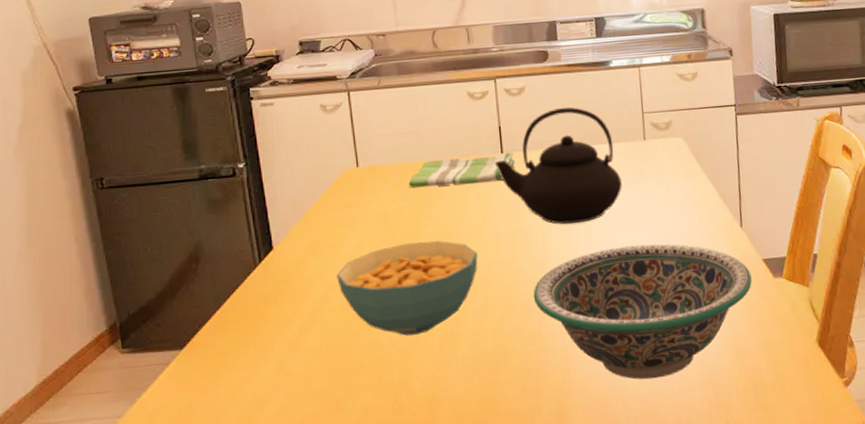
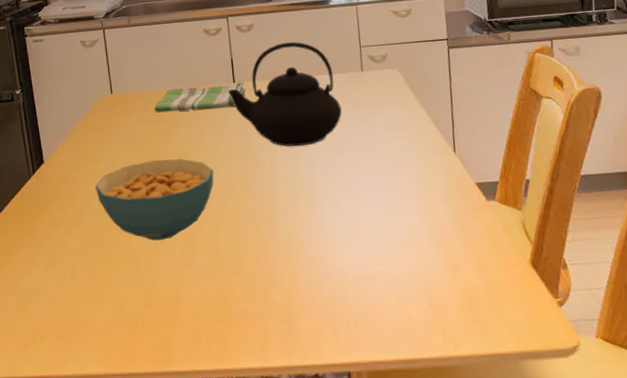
decorative bowl: present [533,243,752,380] -> none [262,166,466,290]

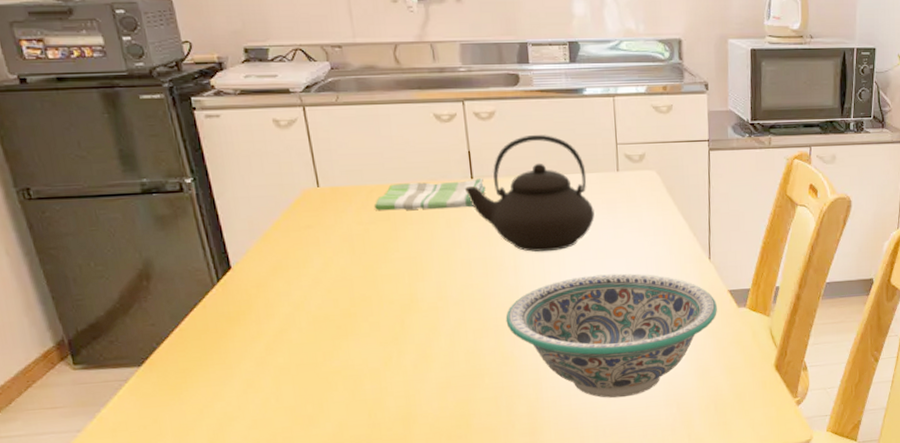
cereal bowl: present [95,159,214,241] -> none [302,264,449,356]
decorative bowl: none [262,166,466,290] -> present [505,273,717,398]

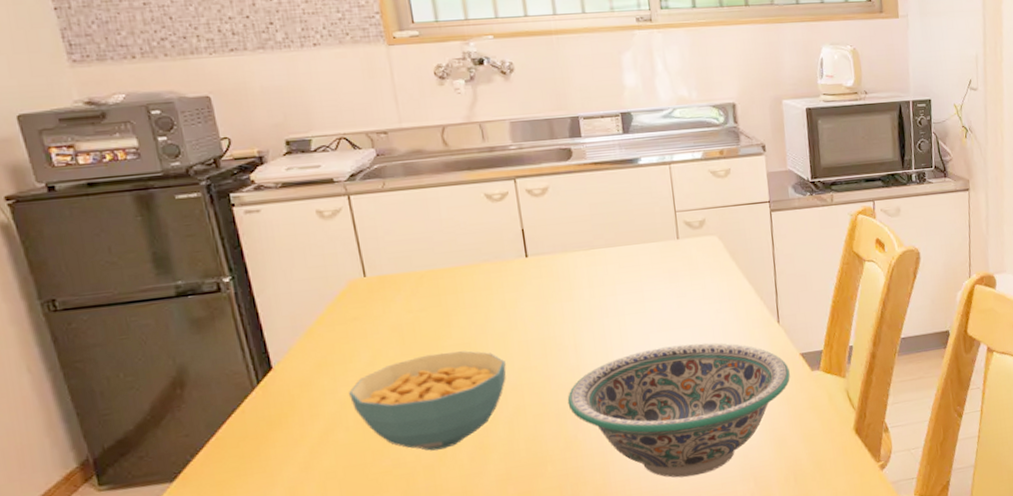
cereal bowl: none [302,264,449,356] -> present [349,351,506,451]
dish towel: present [373,178,486,211] -> none [424,256,541,297]
teapot: present [464,134,595,252] -> none [518,207,657,329]

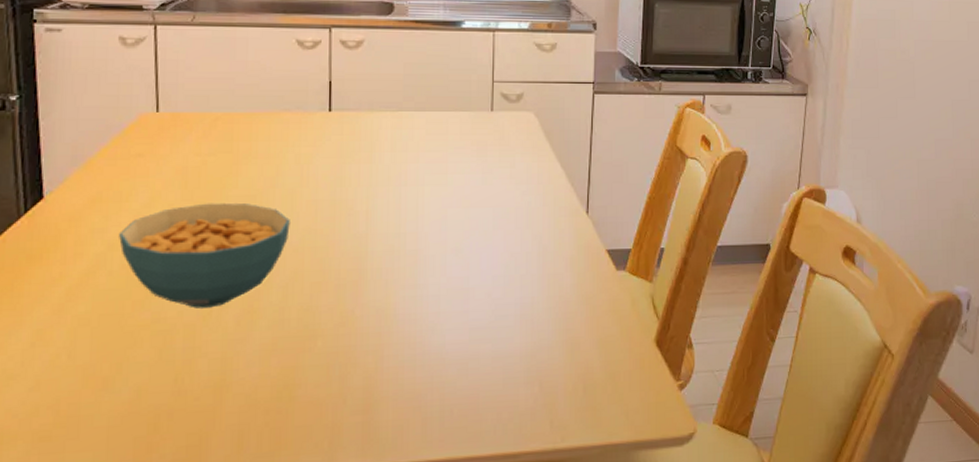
decorative bowl: present [567,342,790,478] -> none [350,224,593,372]

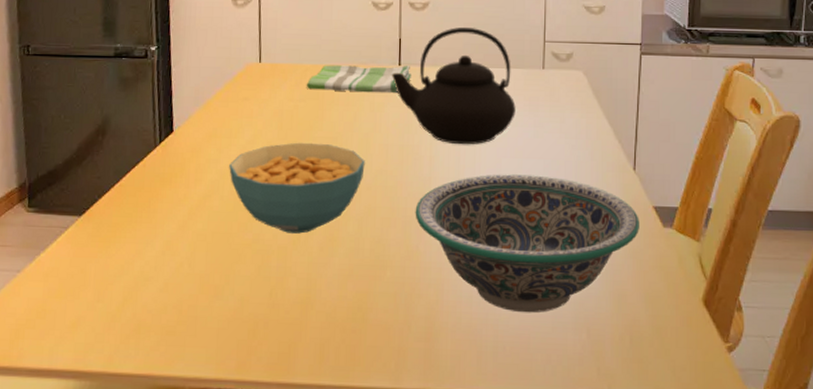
dish towel: none [216,111,344,143] -> present [306,65,411,94]
teapot: none [320,67,462,197] -> present [391,26,516,145]
decorative bowl: none [350,224,593,372] -> present [415,174,639,313]

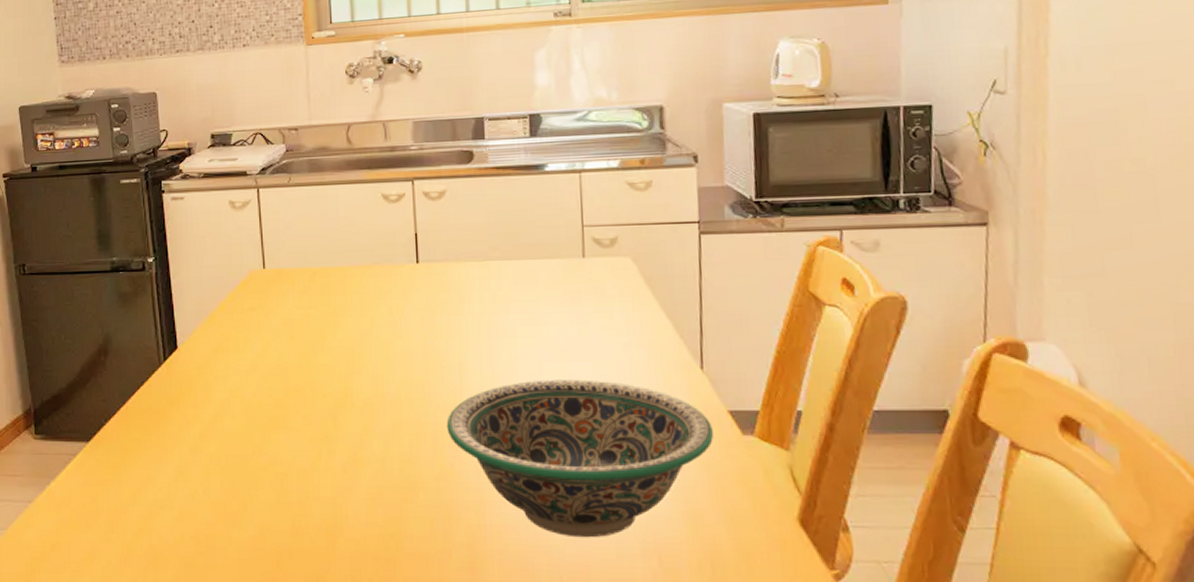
cereal bowl: present [229,142,365,234] -> none [239,353,387,454]
dish towel: present [306,65,411,94] -> none [315,263,431,295]
teapot: present [391,26,516,145] -> none [408,215,555,349]

